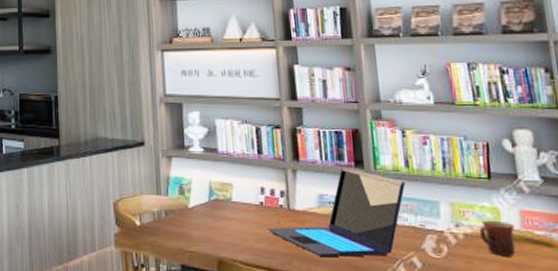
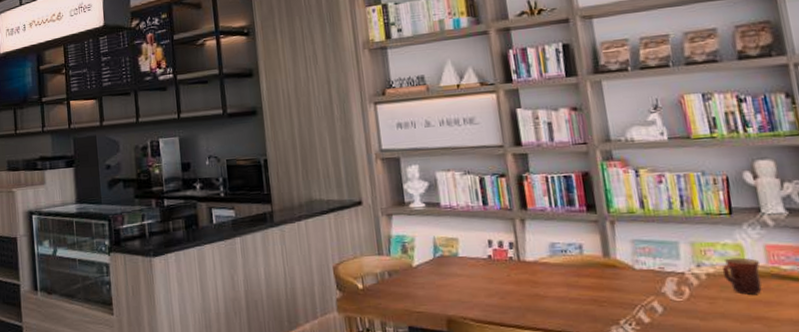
laptop: present [267,166,406,258] -> none [497,211,642,309]

